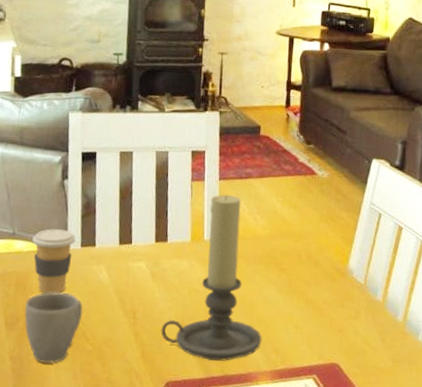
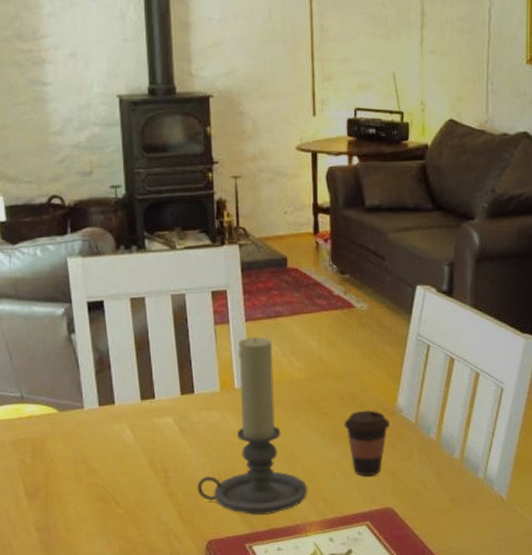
mug: present [24,292,83,363] -> none [45,456,109,531]
coffee cup: present [32,229,76,293] -> none [44,389,92,458]
coffee cup: none [299,269,341,332] -> present [344,410,390,476]

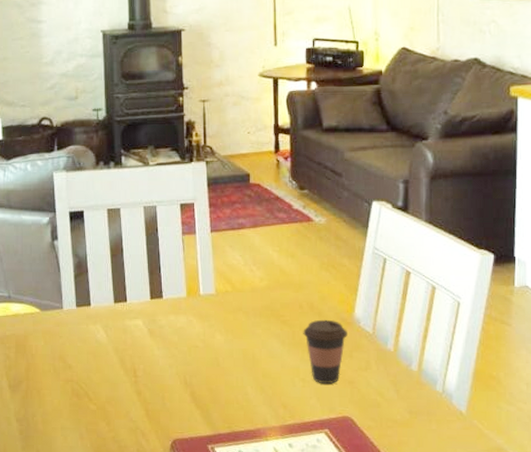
candle holder: present [197,337,308,515] -> none [163,247,268,417]

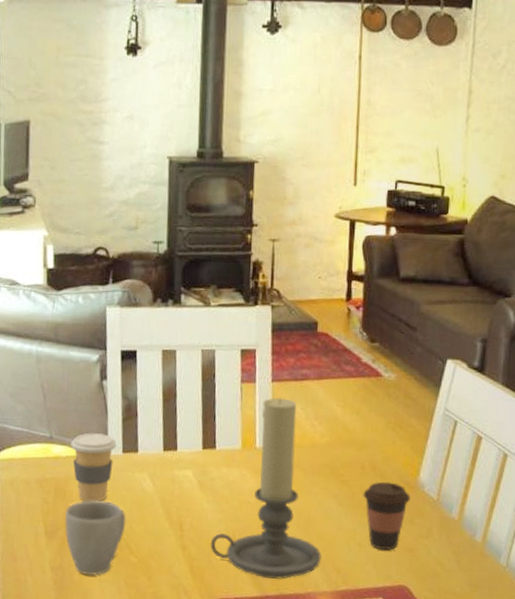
mug: none [27,353,84,424] -> present [64,500,126,576]
coffee cup: none [28,290,70,354] -> present [71,433,117,502]
candle holder: none [163,247,268,417] -> present [210,398,322,579]

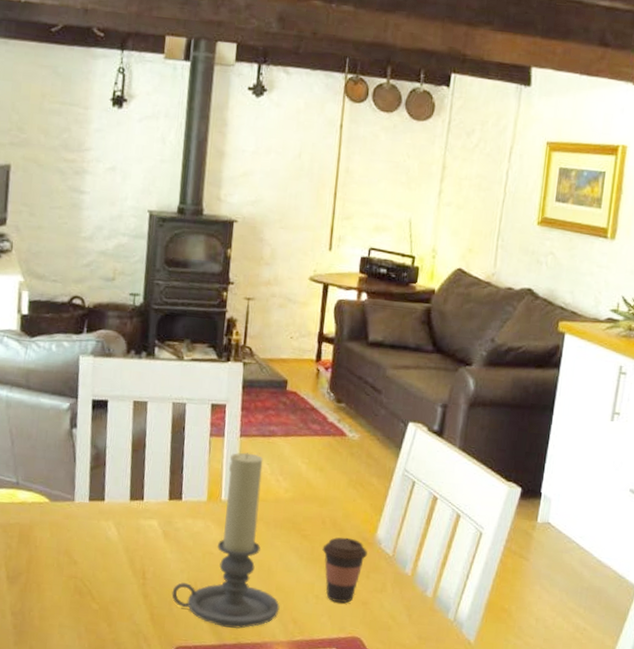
mug: present [64,500,126,576] -> none [27,546,90,621]
coffee cup: present [71,433,117,502] -> none [37,480,84,548]

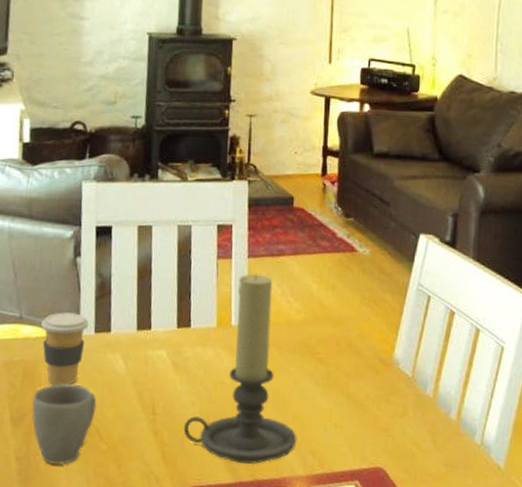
mug: none [27,546,90,621] -> present [31,383,97,465]
coffee cup: none [37,480,84,548] -> present [41,312,89,385]
coffee cup: present [322,537,367,603] -> none [338,359,385,431]

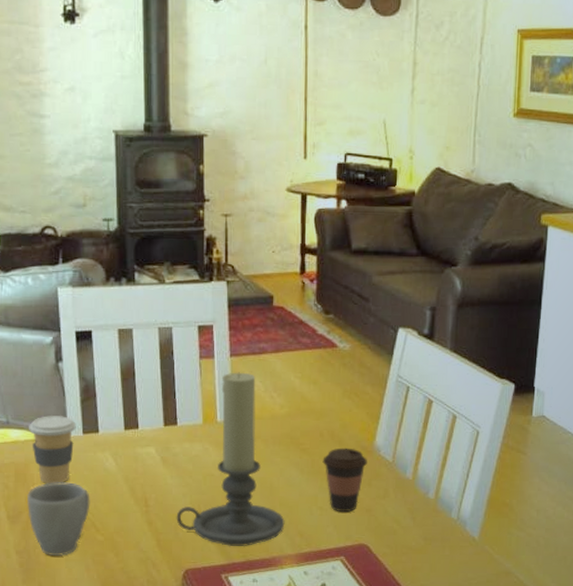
coffee cup: none [338,359,385,431] -> present [322,447,367,513]

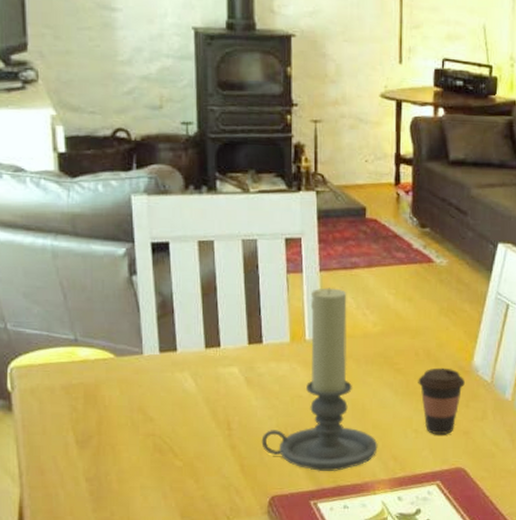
mug: present [27,482,90,556] -> none [98,404,168,483]
coffee cup: present [29,416,76,483] -> none [99,333,152,405]

